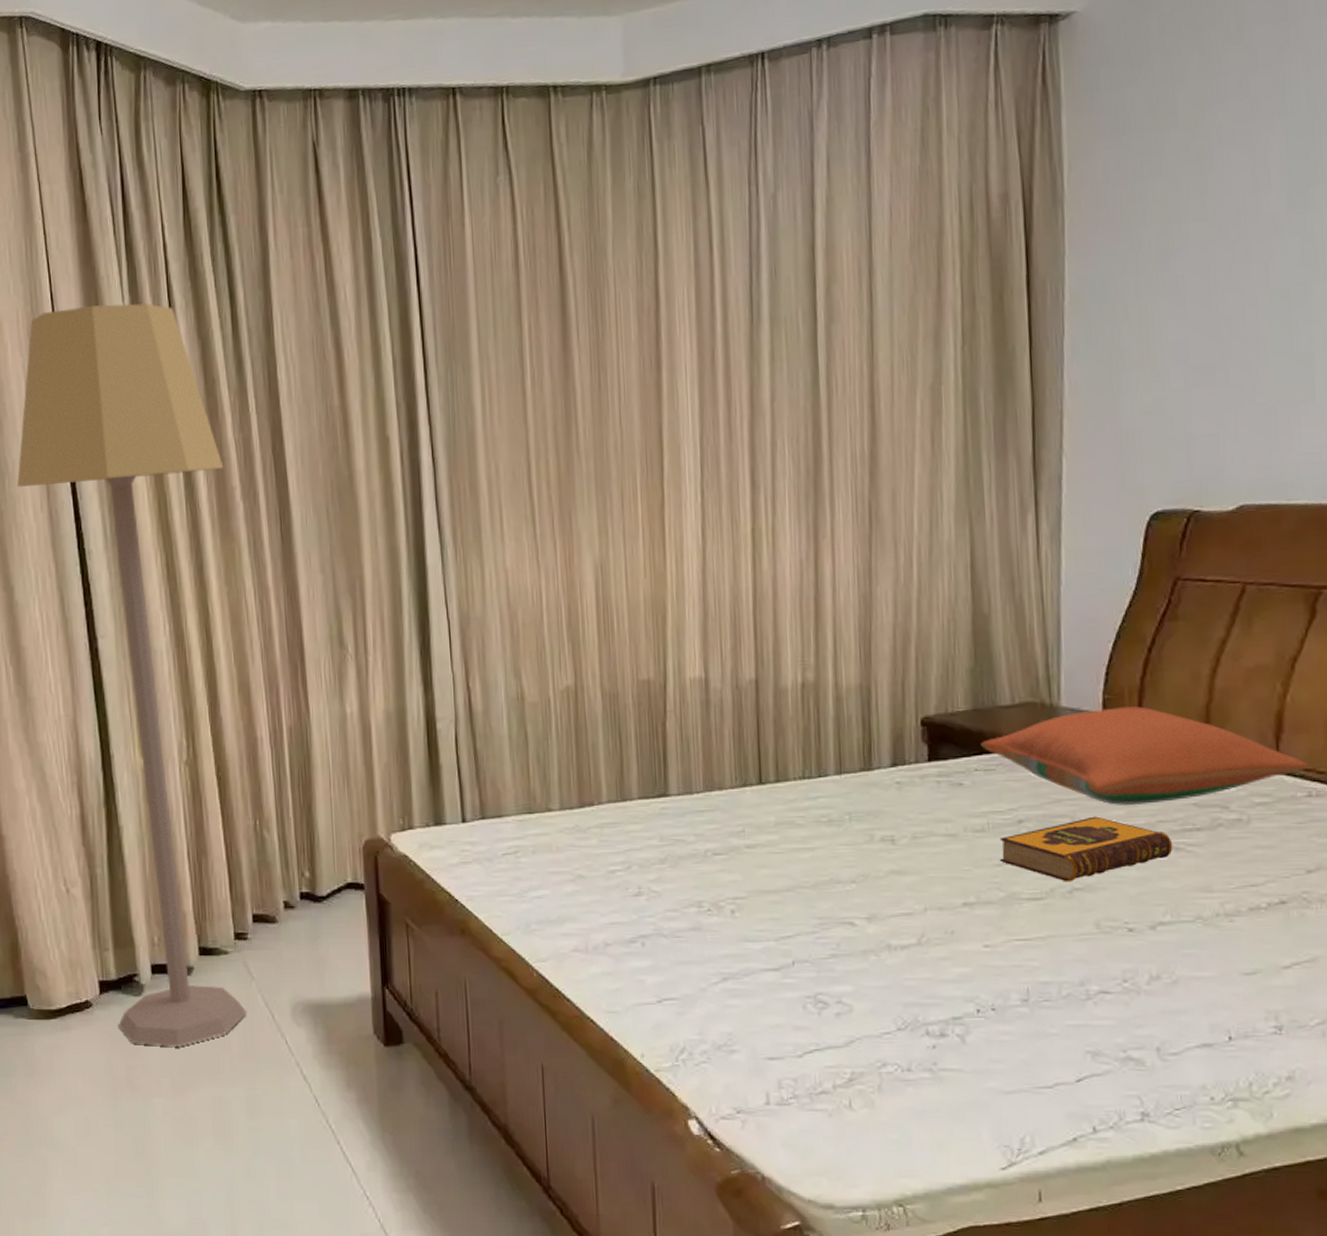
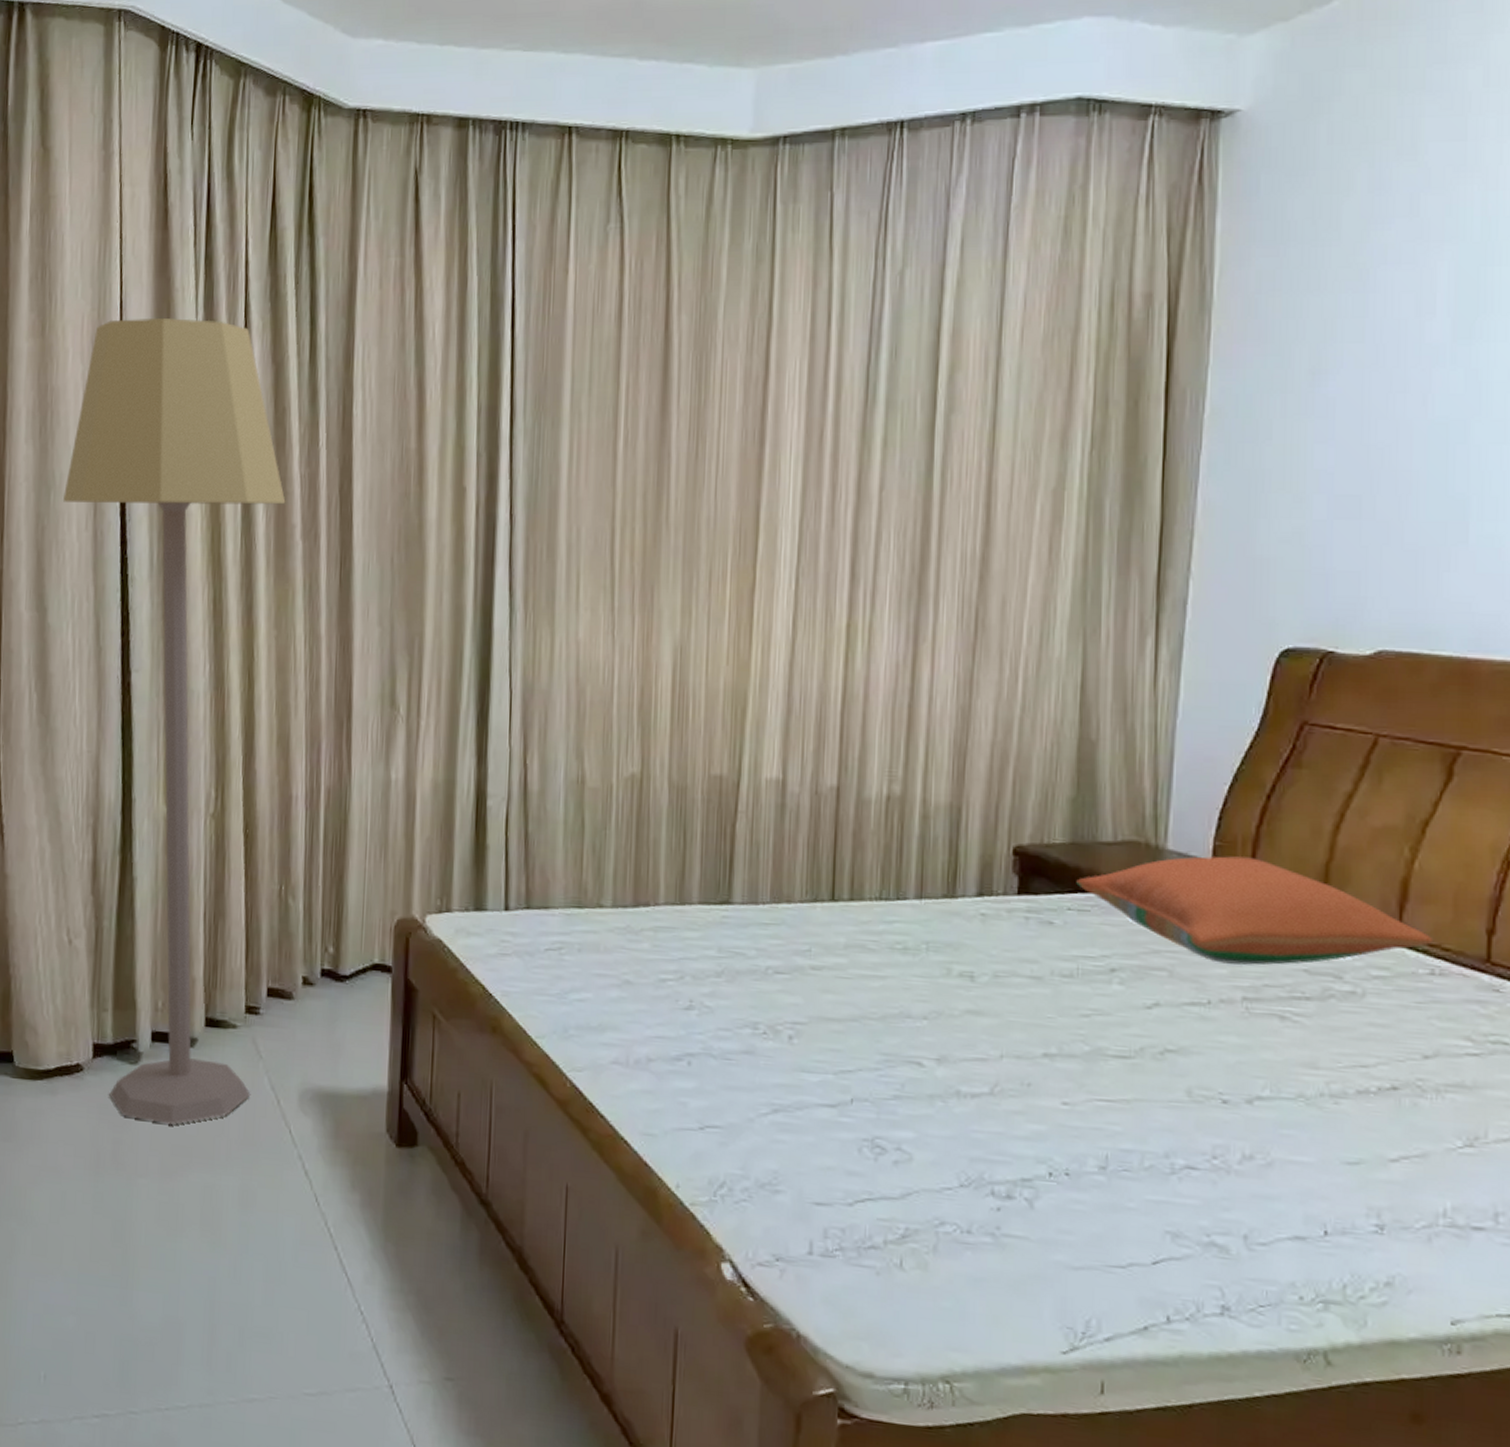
hardback book: present [999,816,1173,882] -> none [1086,972,1278,1043]

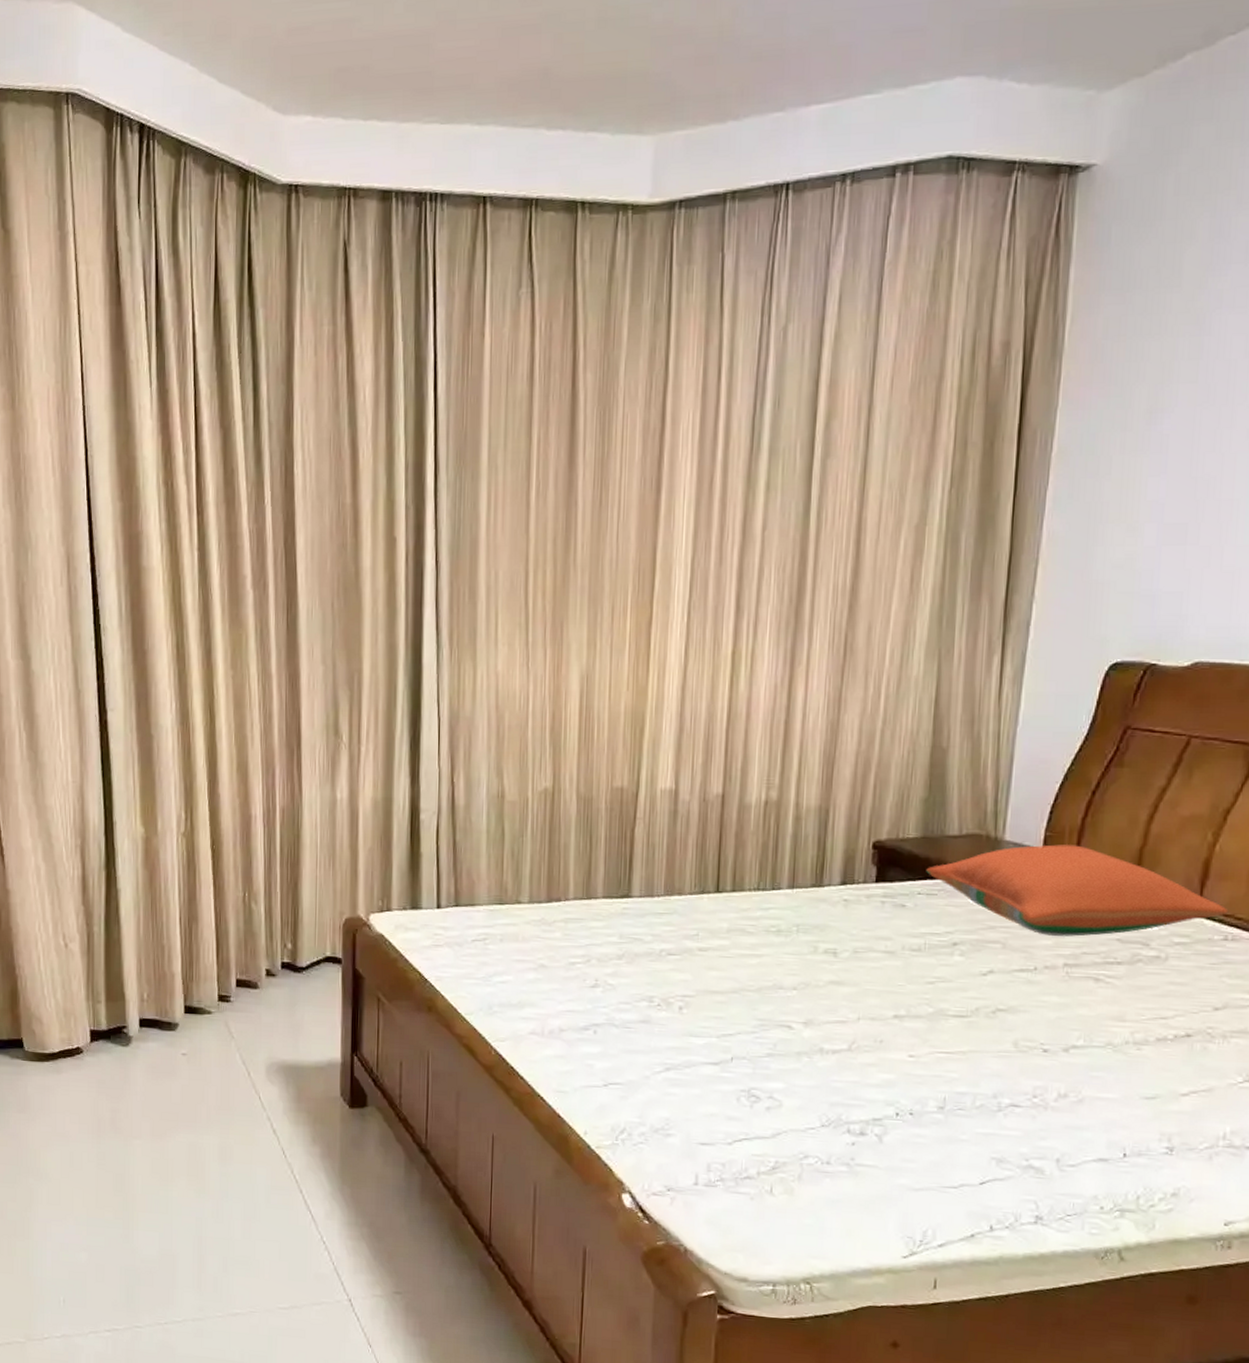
lamp: present [63,318,286,1125] -> none [40,388,237,1095]

